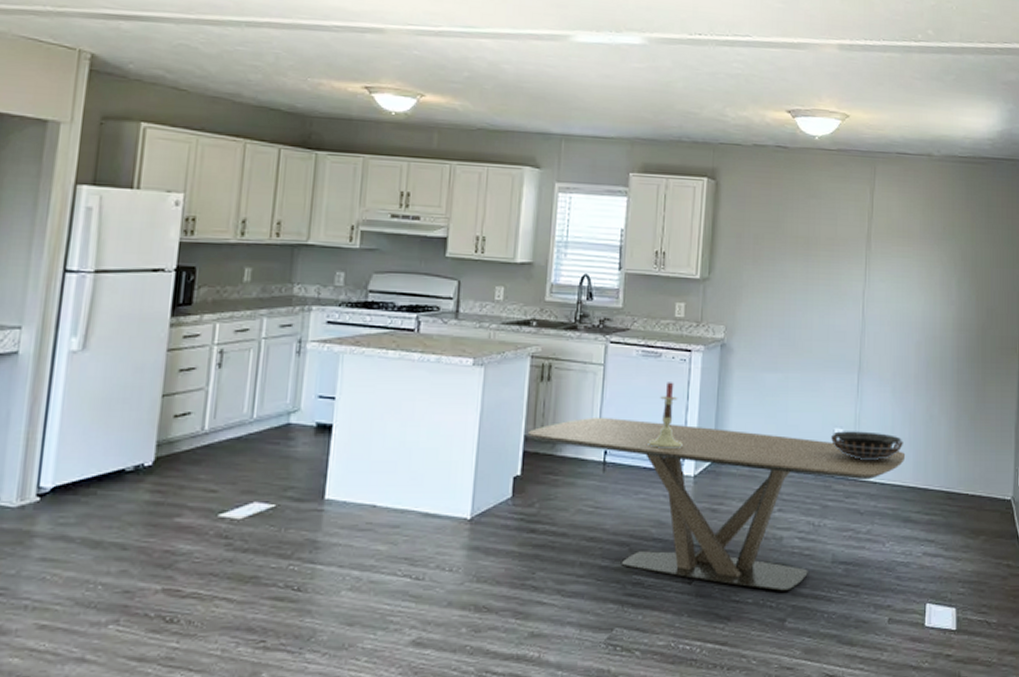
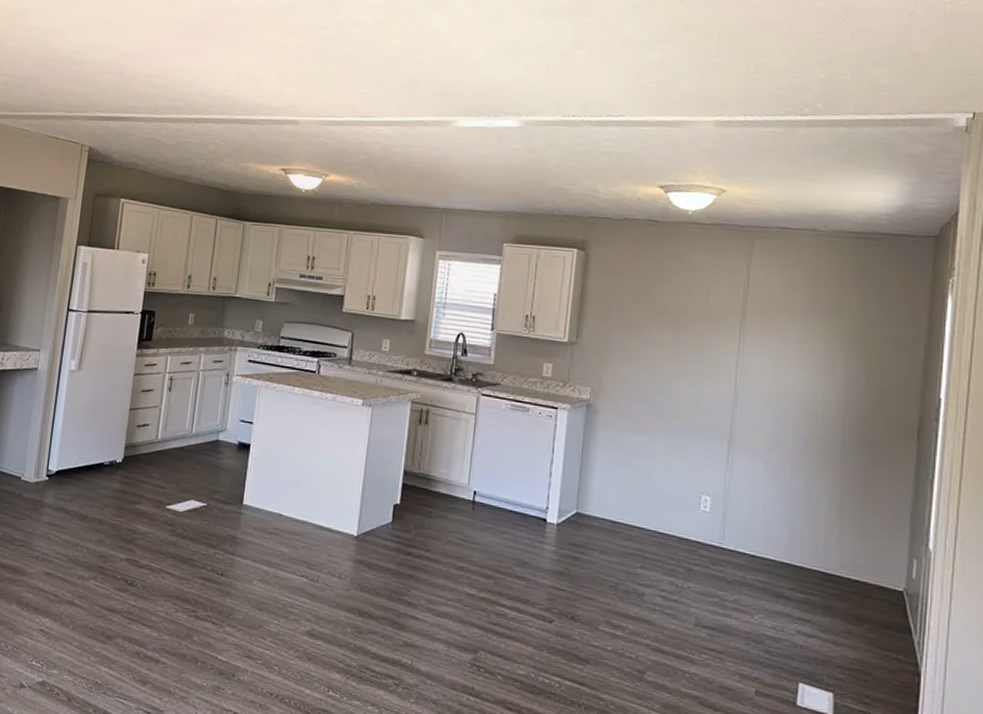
dining table: present [527,418,906,591] -> none [406,460,780,645]
candlestick: present [648,382,683,450] -> none [514,435,547,498]
decorative bowl: present [831,431,903,461] -> none [697,498,777,532]

